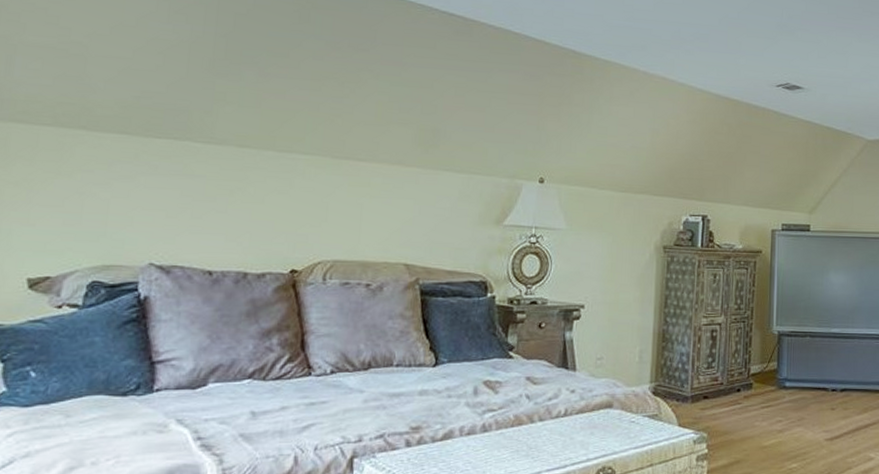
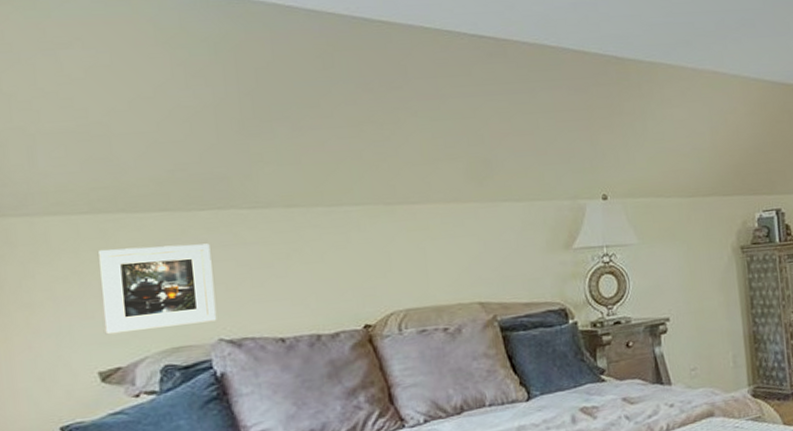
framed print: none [42,161,159,245] -> present [97,243,217,335]

